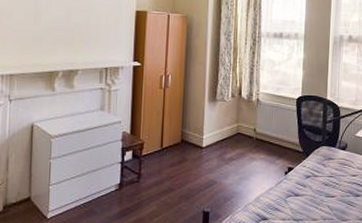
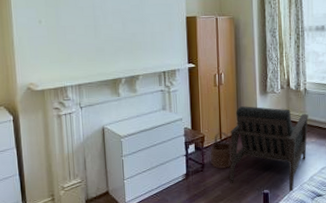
wooden bucket: none [147,139,173,182] -> present [210,131,232,169]
armchair: none [166,113,259,215] -> present [229,106,308,194]

